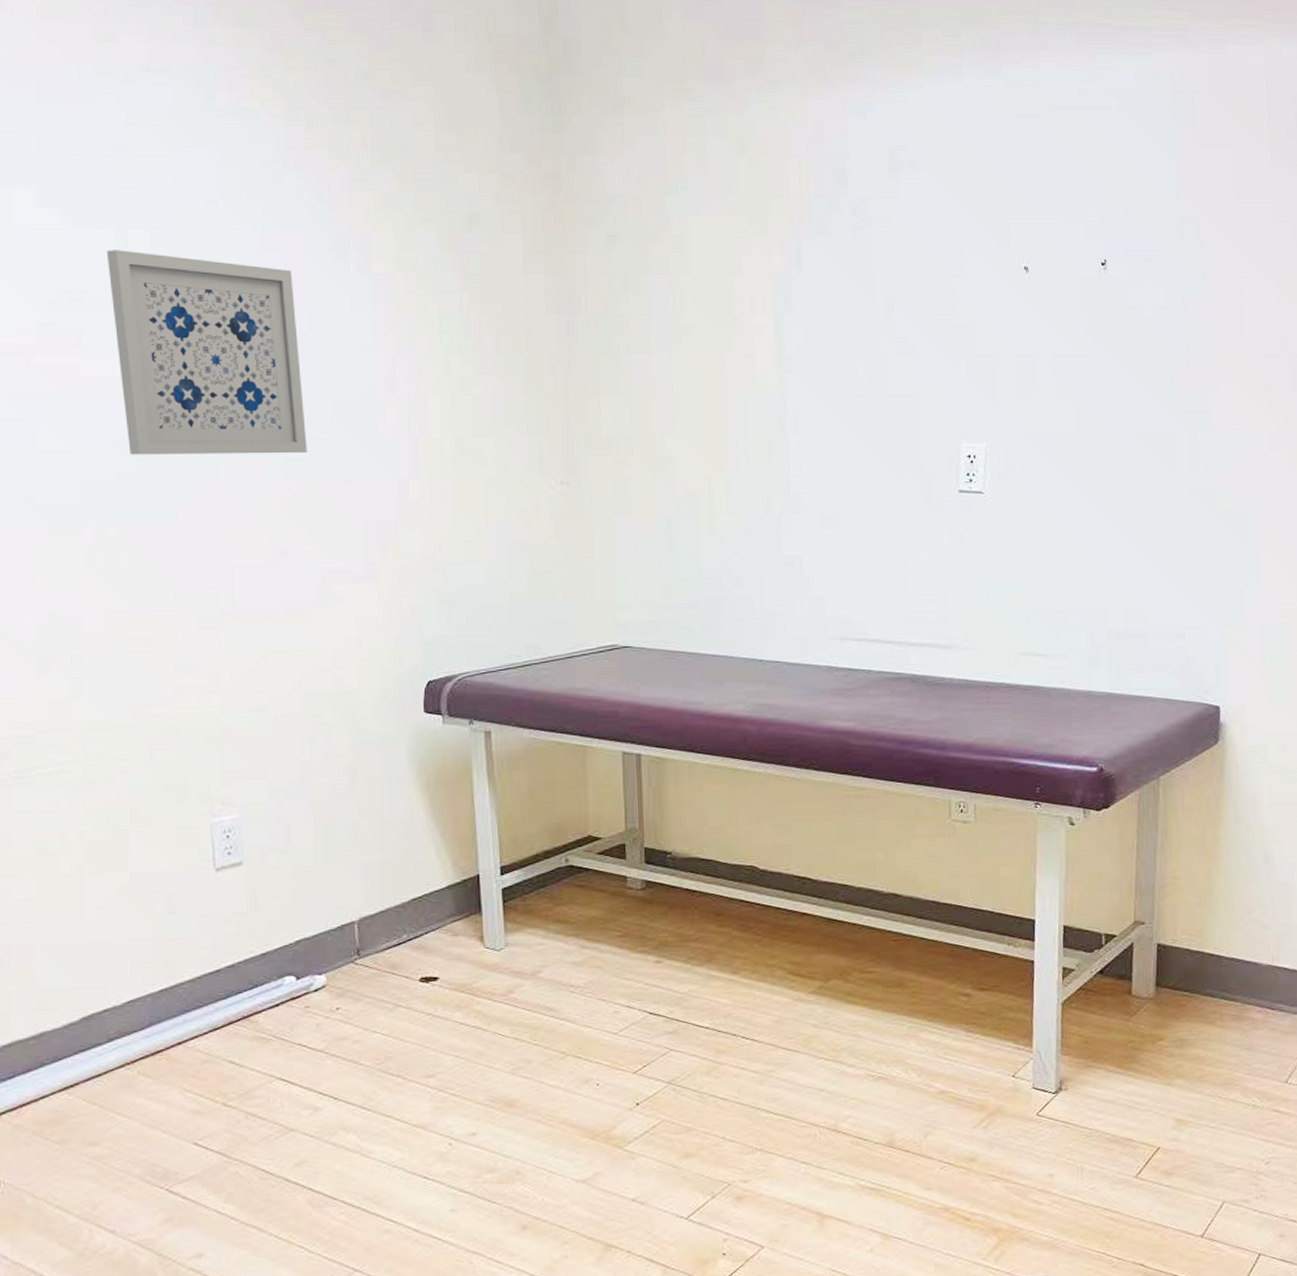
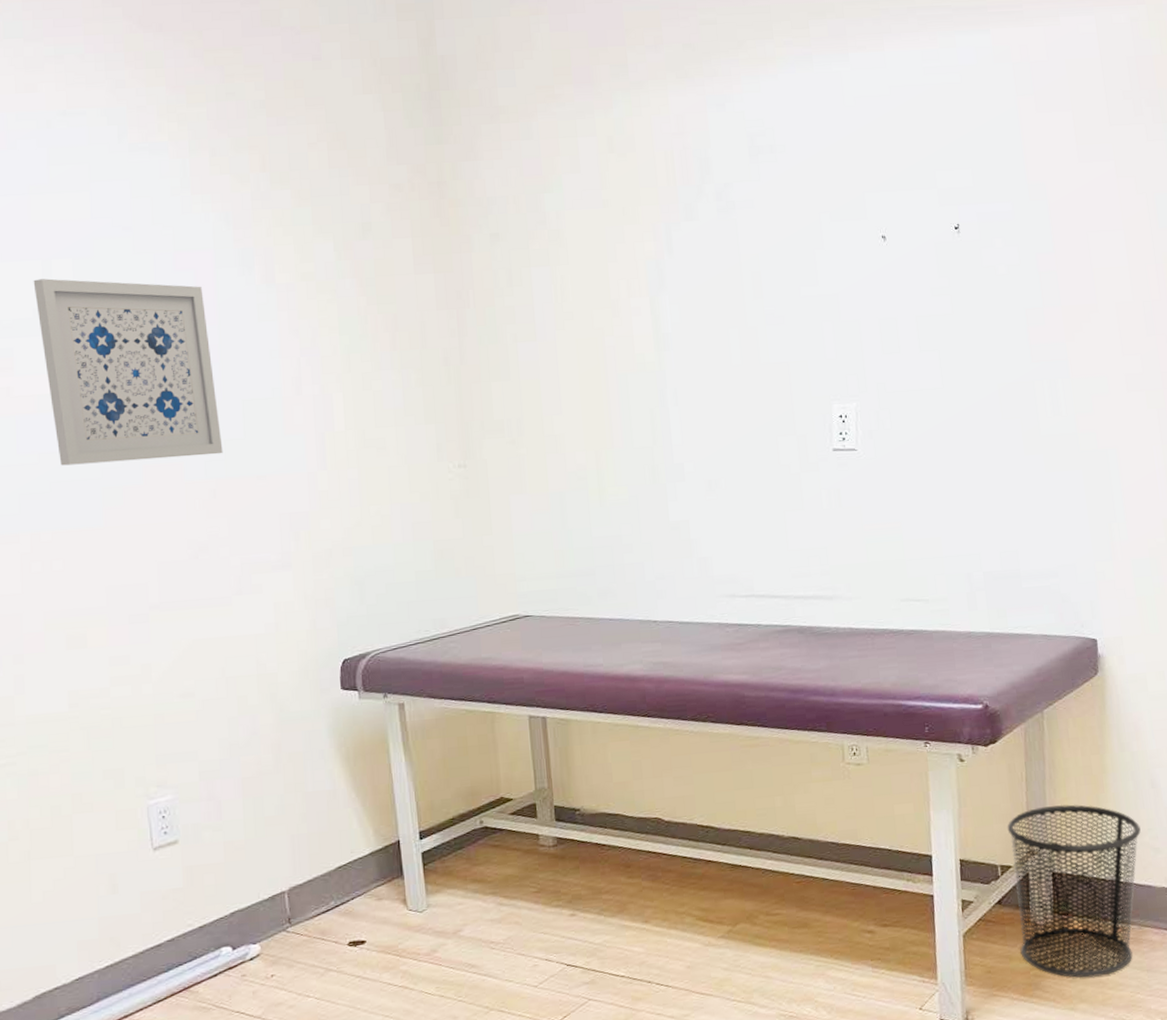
waste bin: none [1114,874,1251,1053] -> present [1007,804,1141,978]

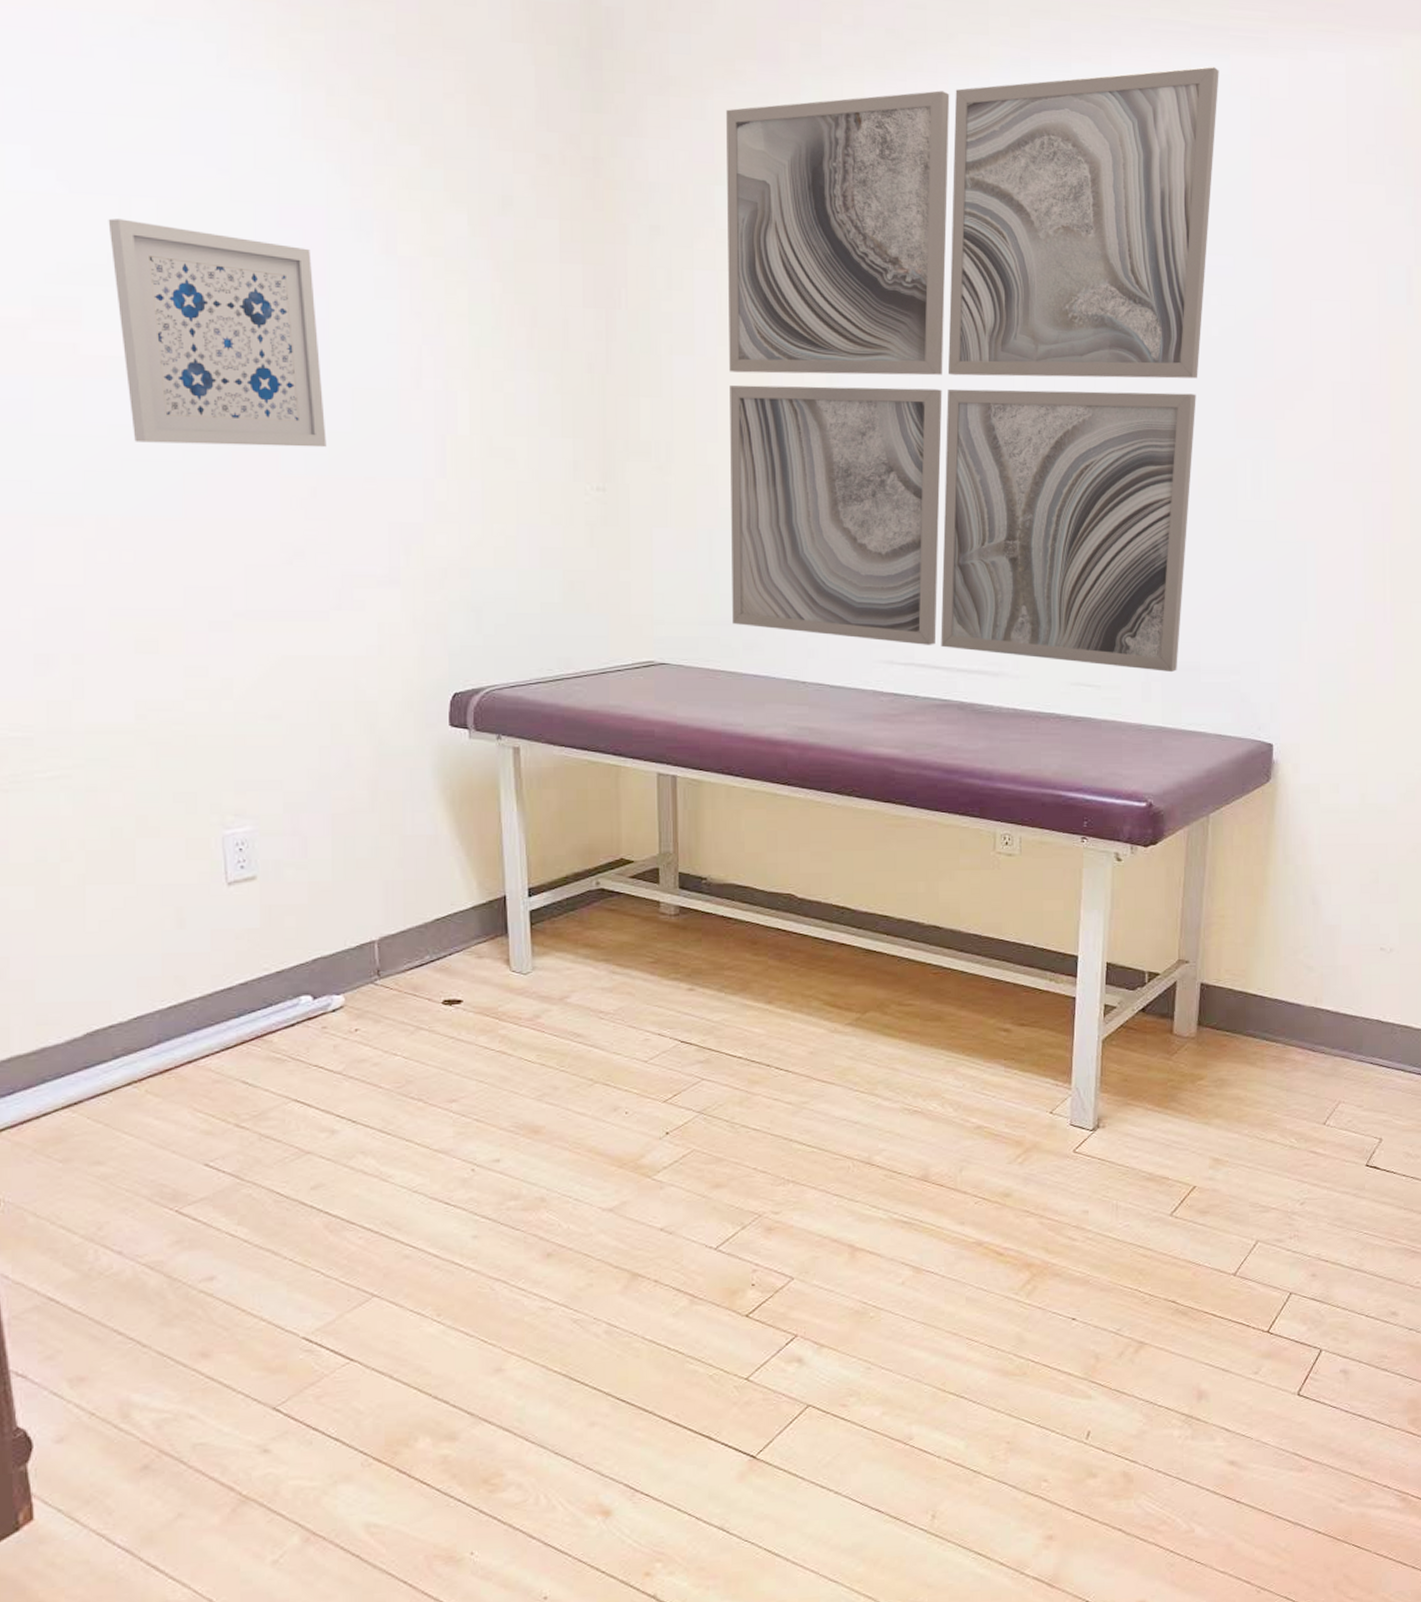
wall art: none [550,41,999,582] -> present [726,66,1219,673]
waste bin: present [1007,804,1141,978] -> none [1159,913,1296,1093]

